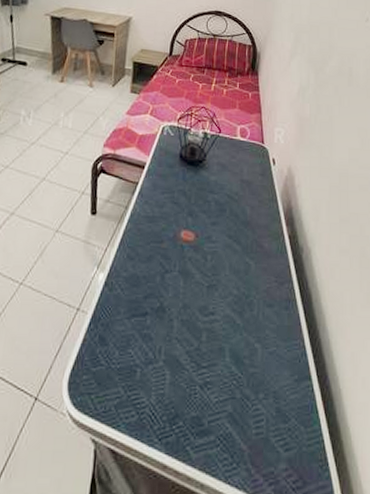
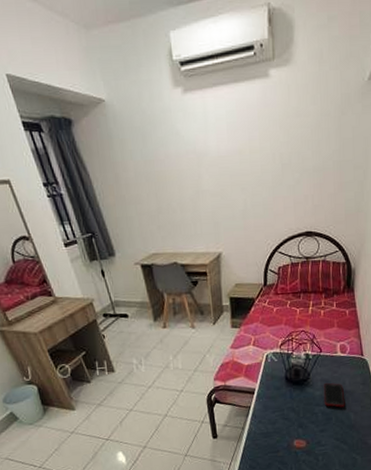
cell phone: none [218,167,242,199] -> present [323,382,345,408]

